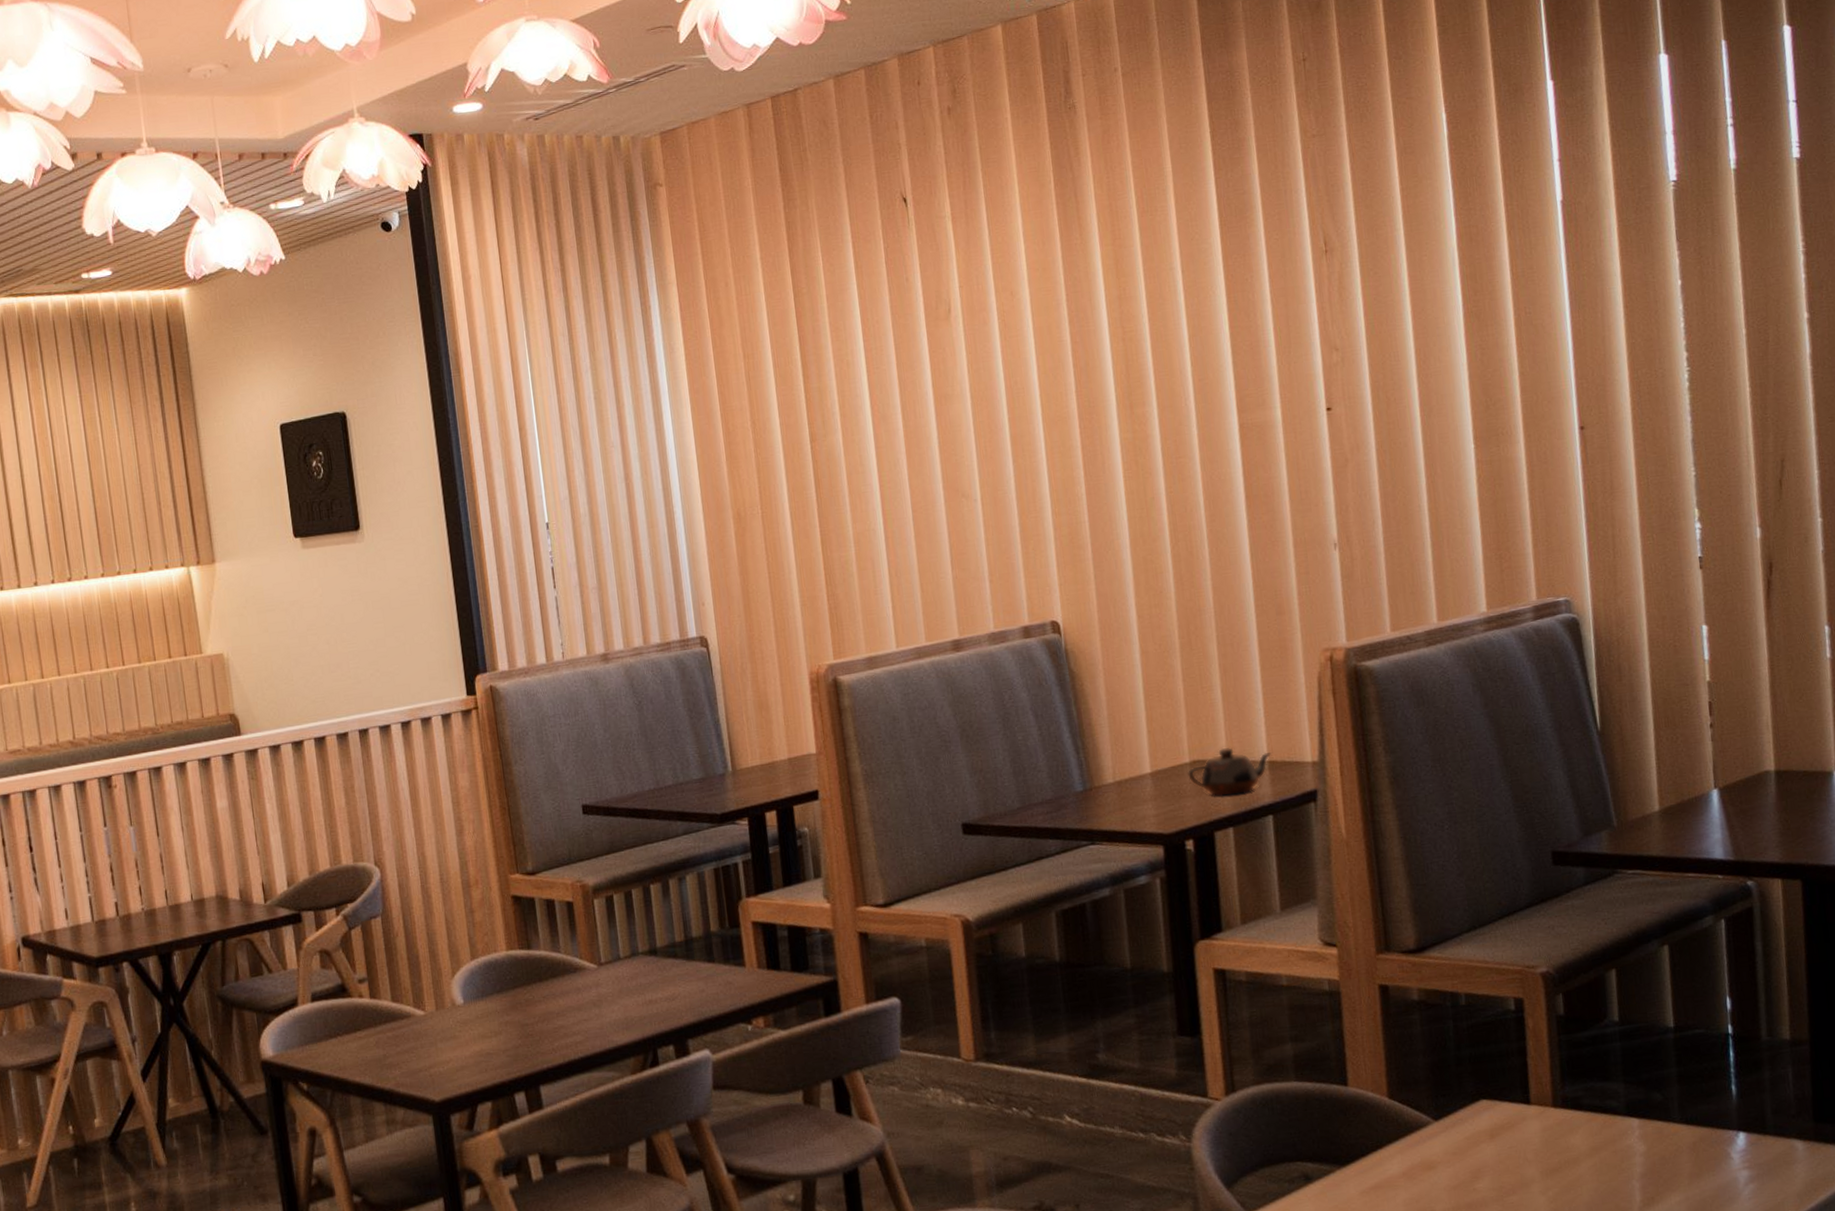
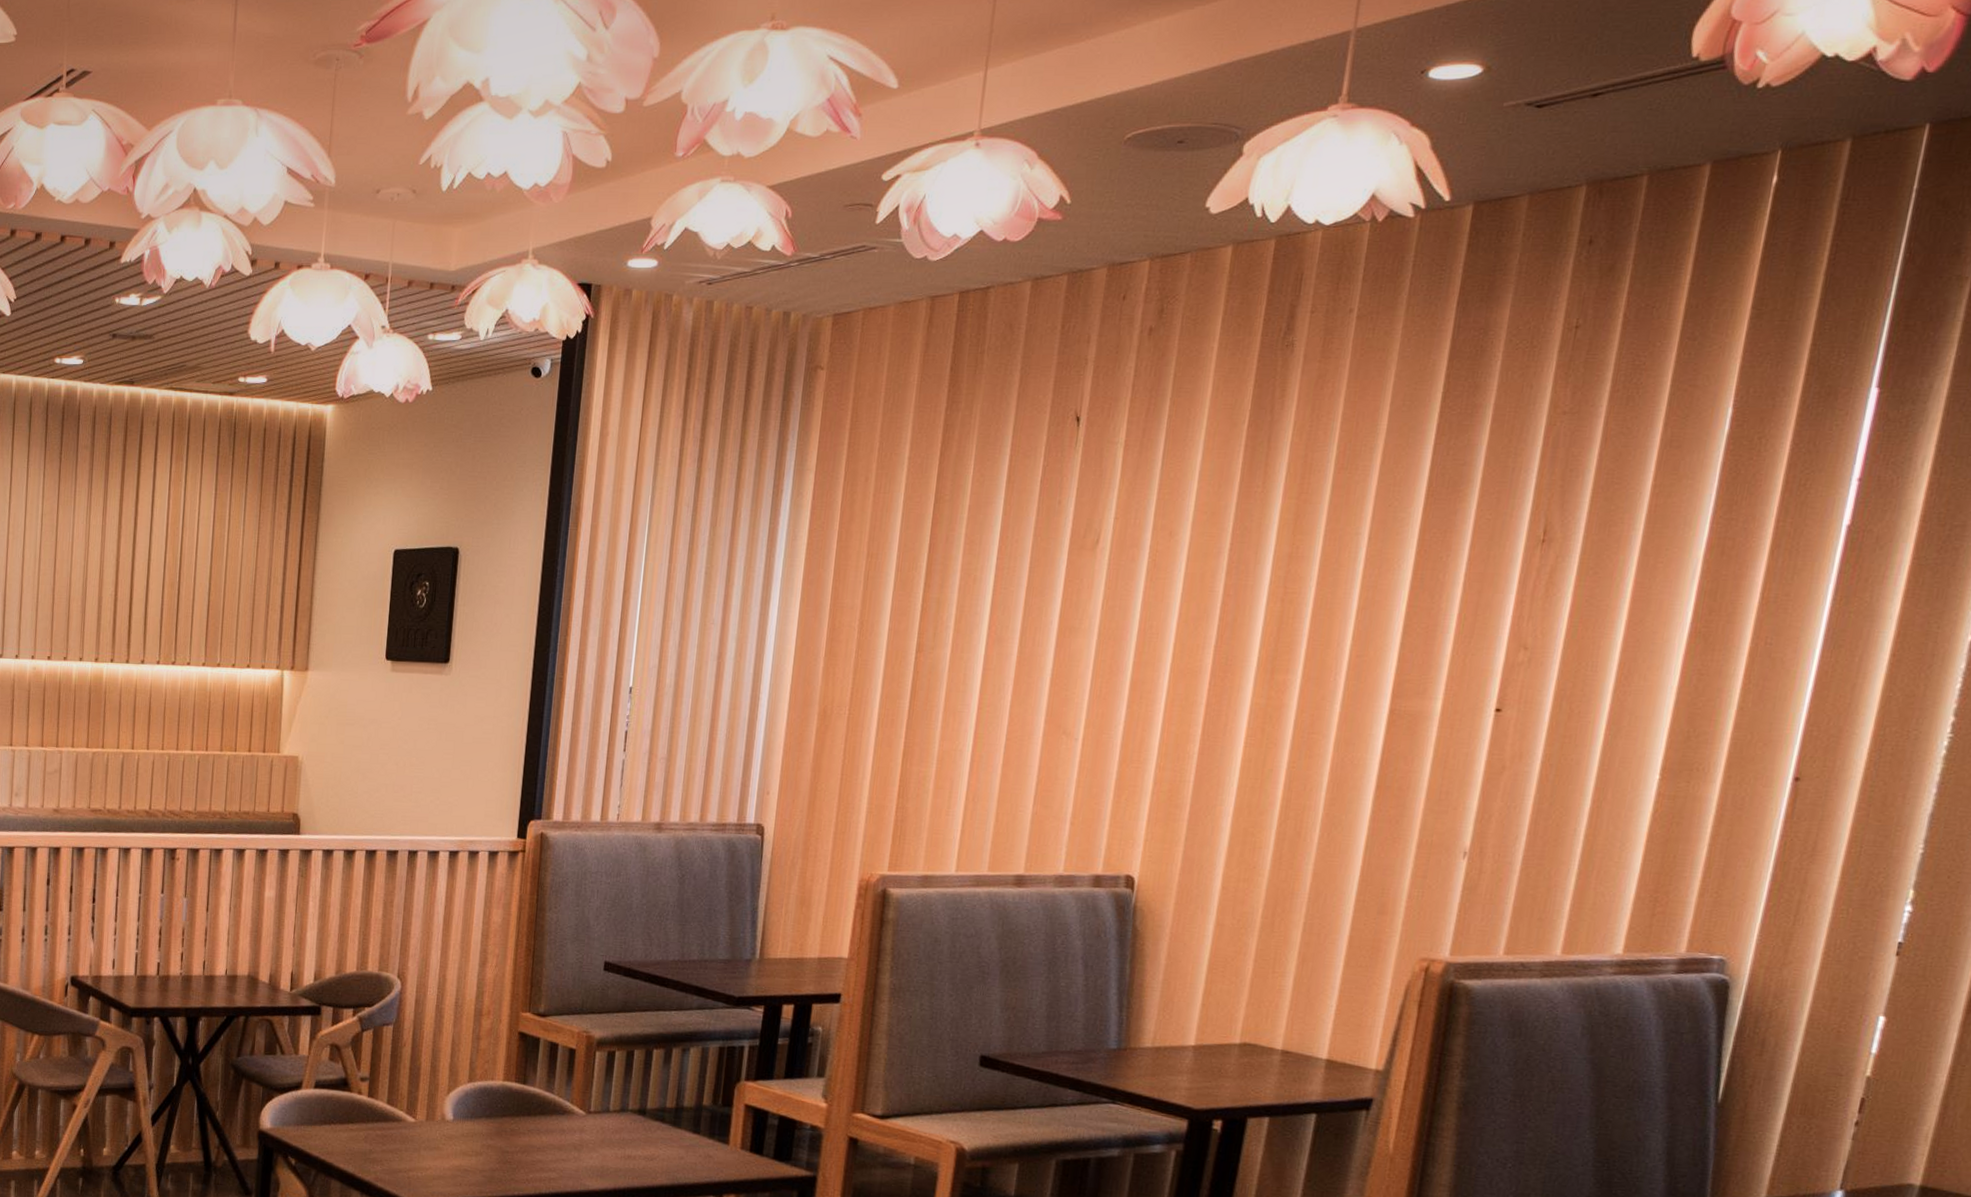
teapot: present [1188,746,1273,796] -> none [1234,1036,1335,1086]

